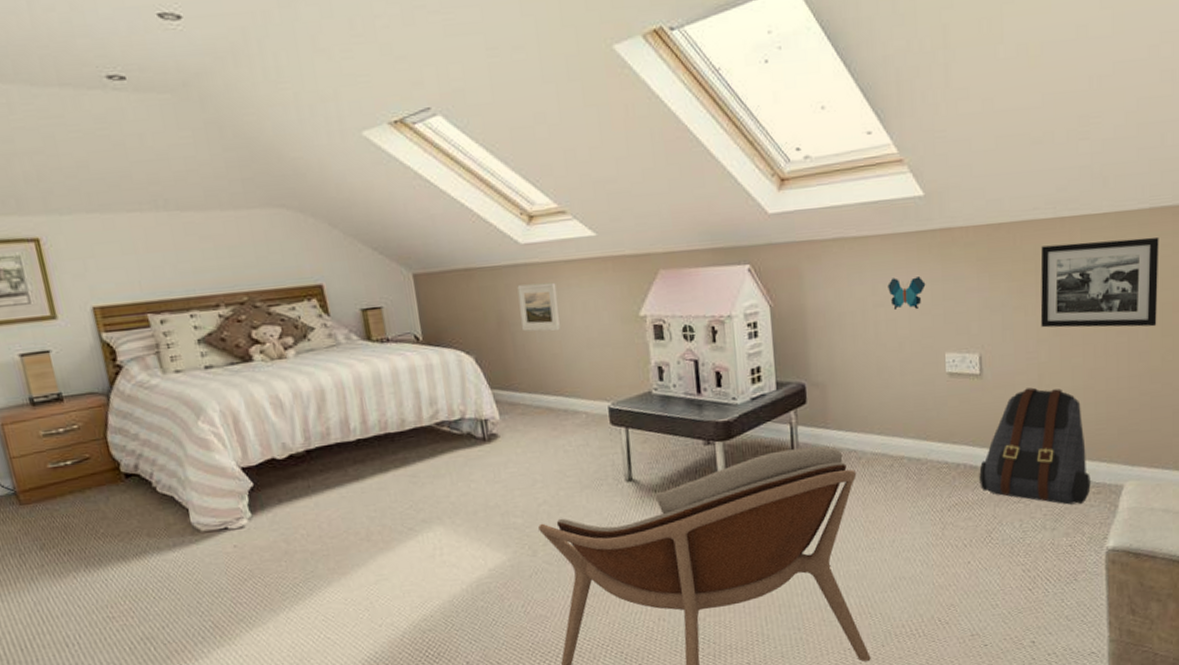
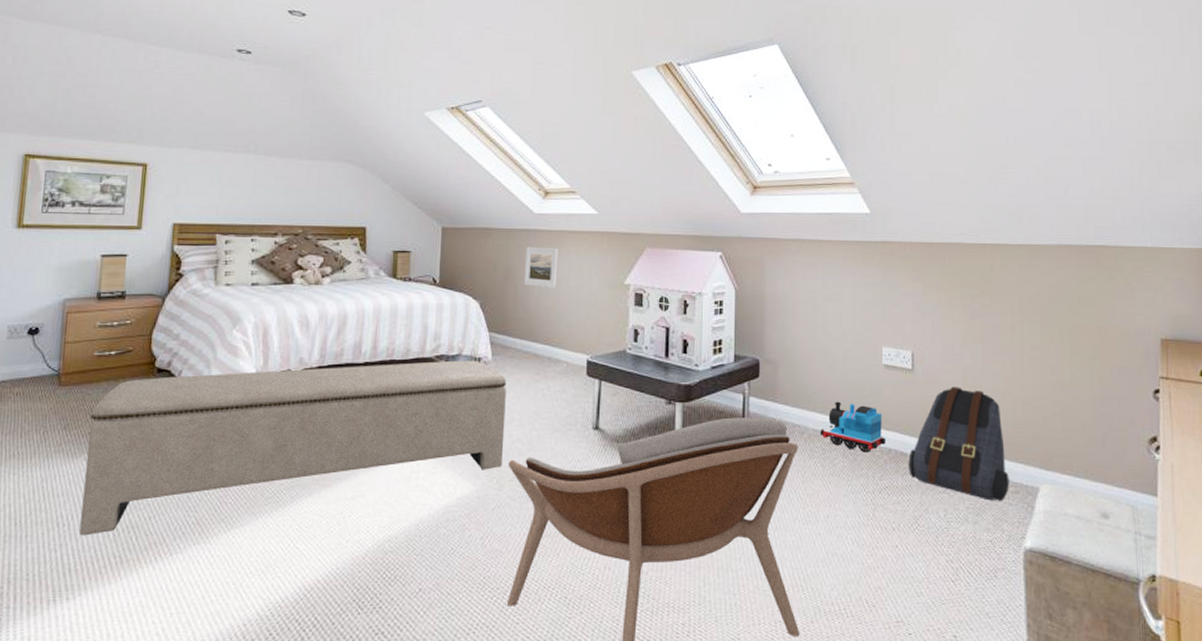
bench: none [65,422,532,653] -> present [80,360,507,536]
toy train: none [879,419,953,471] -> present [820,401,886,453]
decorative butterfly: present [887,276,926,311] -> none [836,277,868,307]
picture frame: present [1040,237,1159,328] -> none [965,266,1066,345]

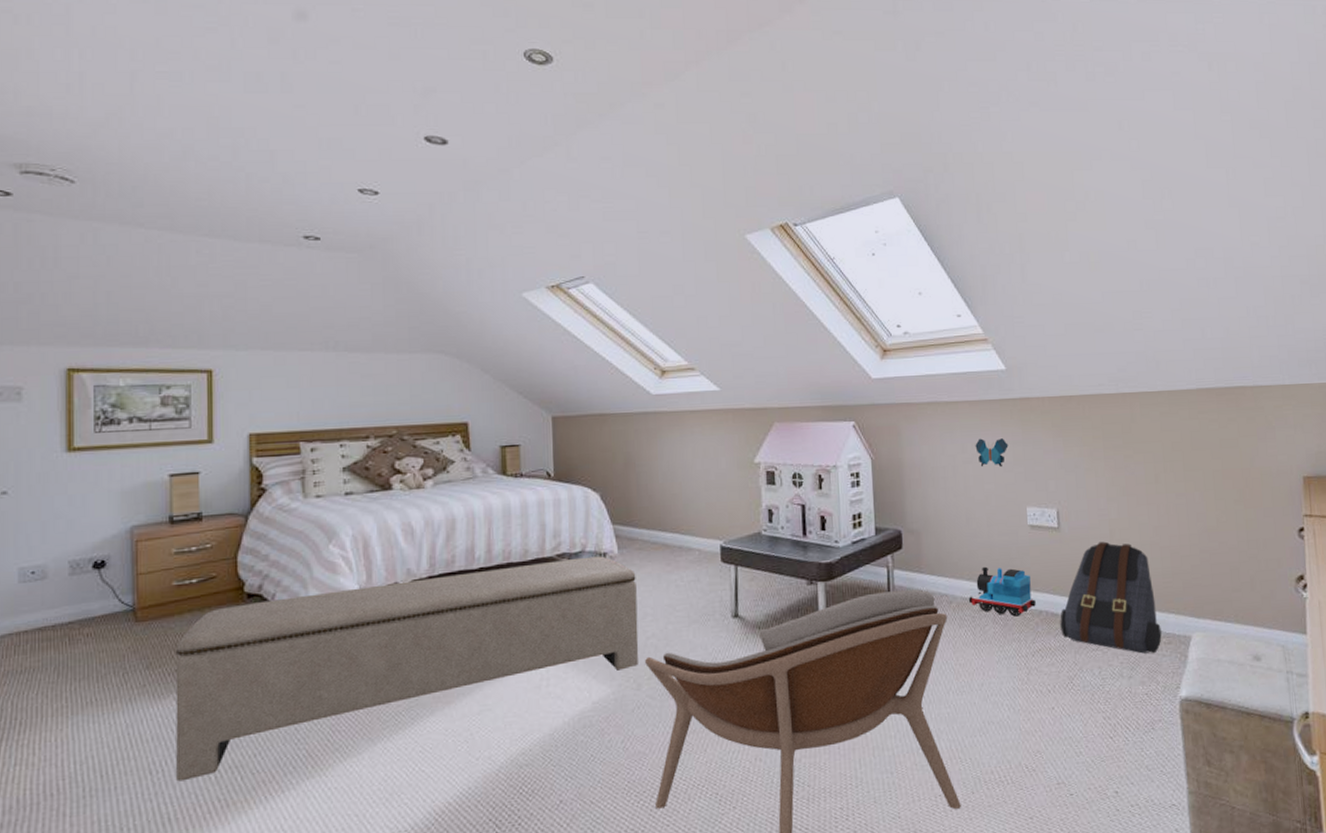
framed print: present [523,247,559,289] -> none [645,429,683,474]
decorative butterfly: none [836,277,868,307] -> present [975,438,1009,468]

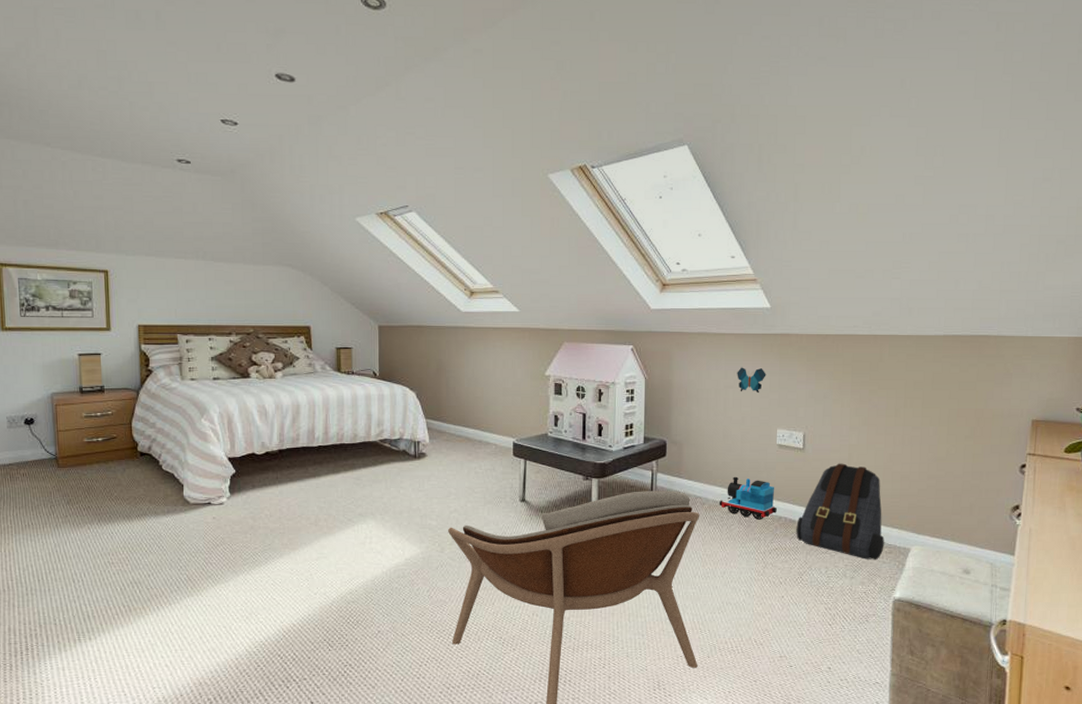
bench: present [175,556,639,782] -> none [88,443,443,590]

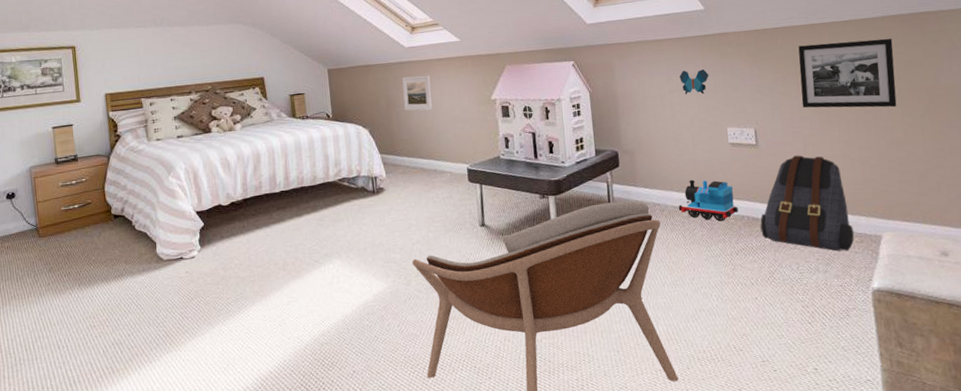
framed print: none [454,343,485,380] -> present [402,74,433,111]
picture frame: none [853,355,950,426] -> present [798,38,897,108]

